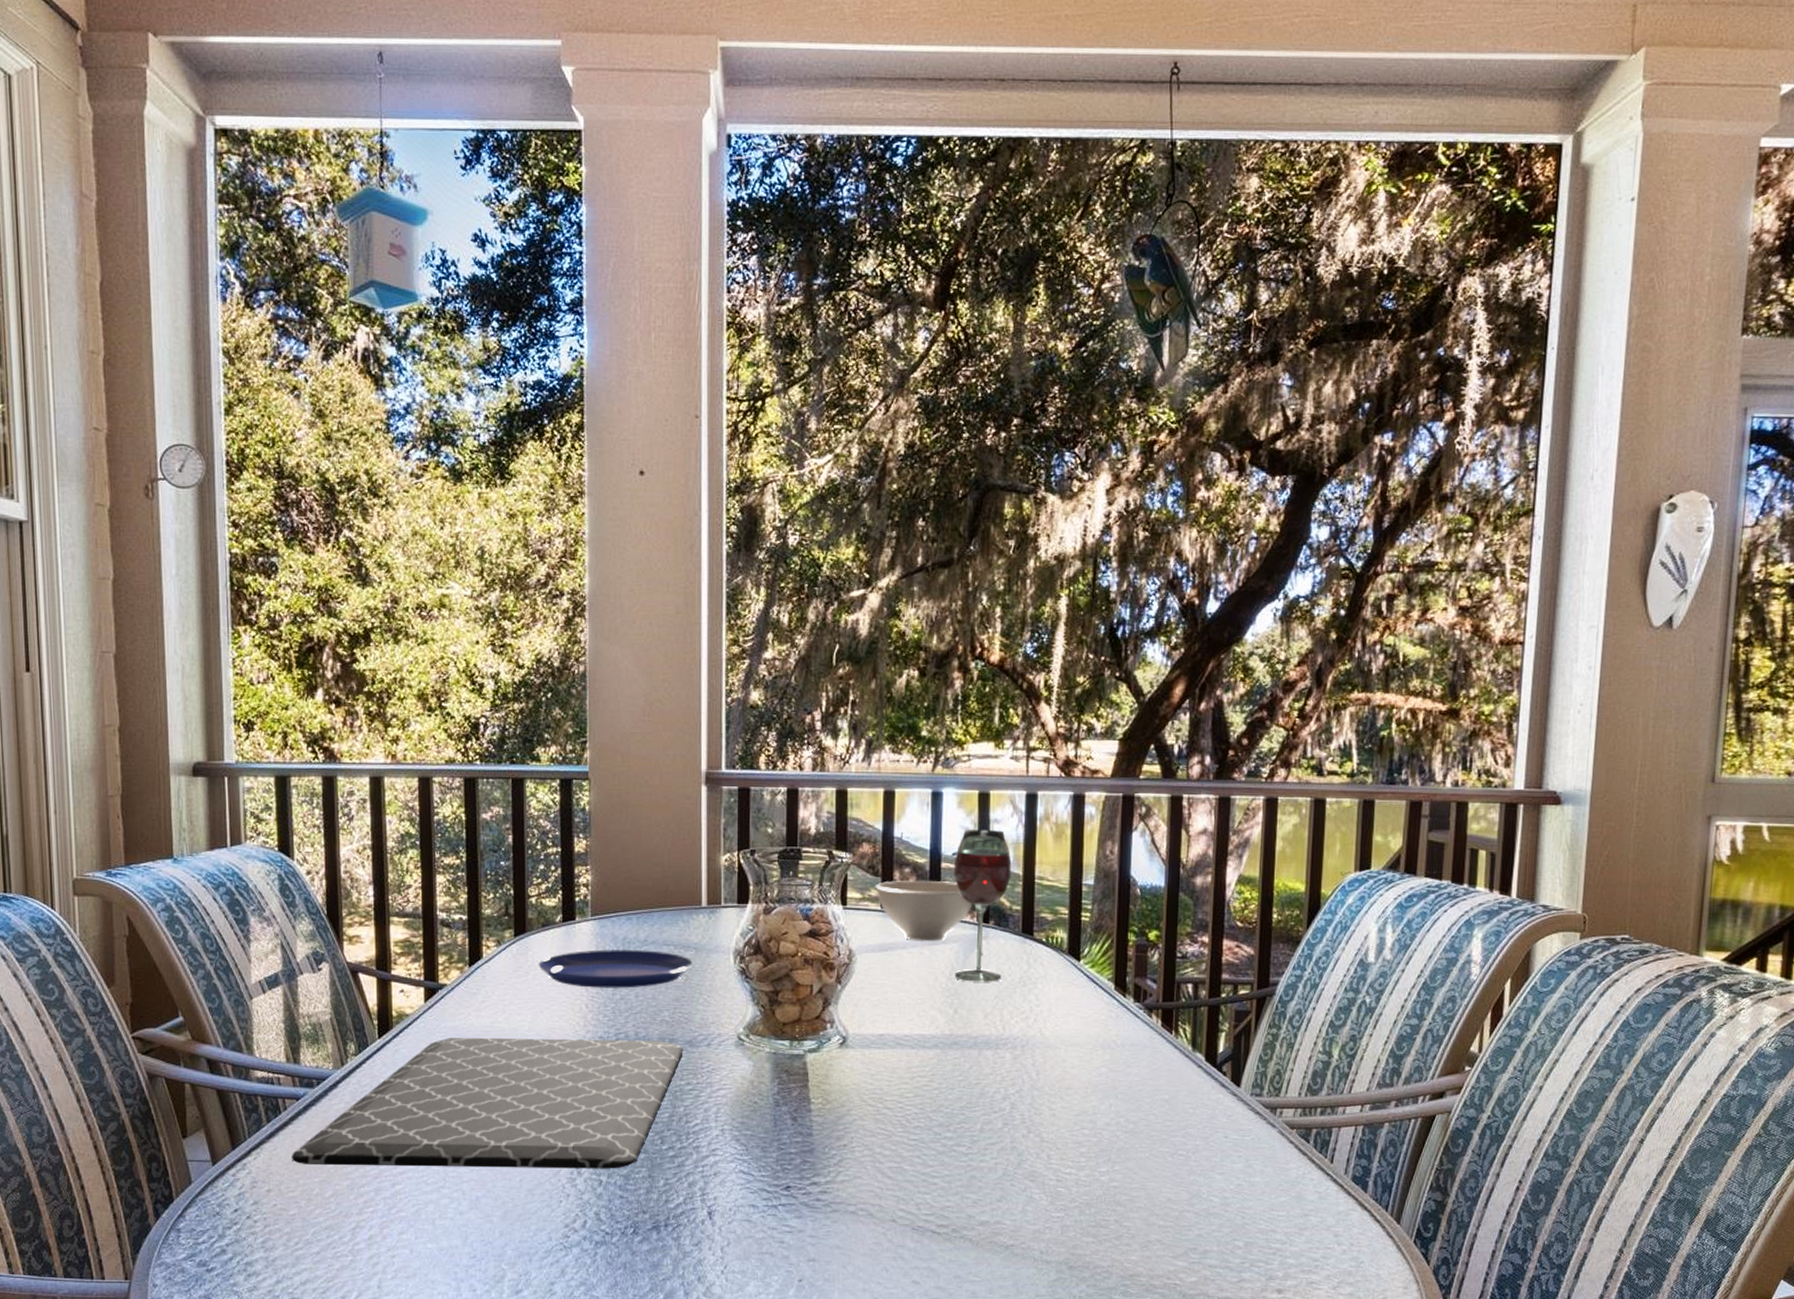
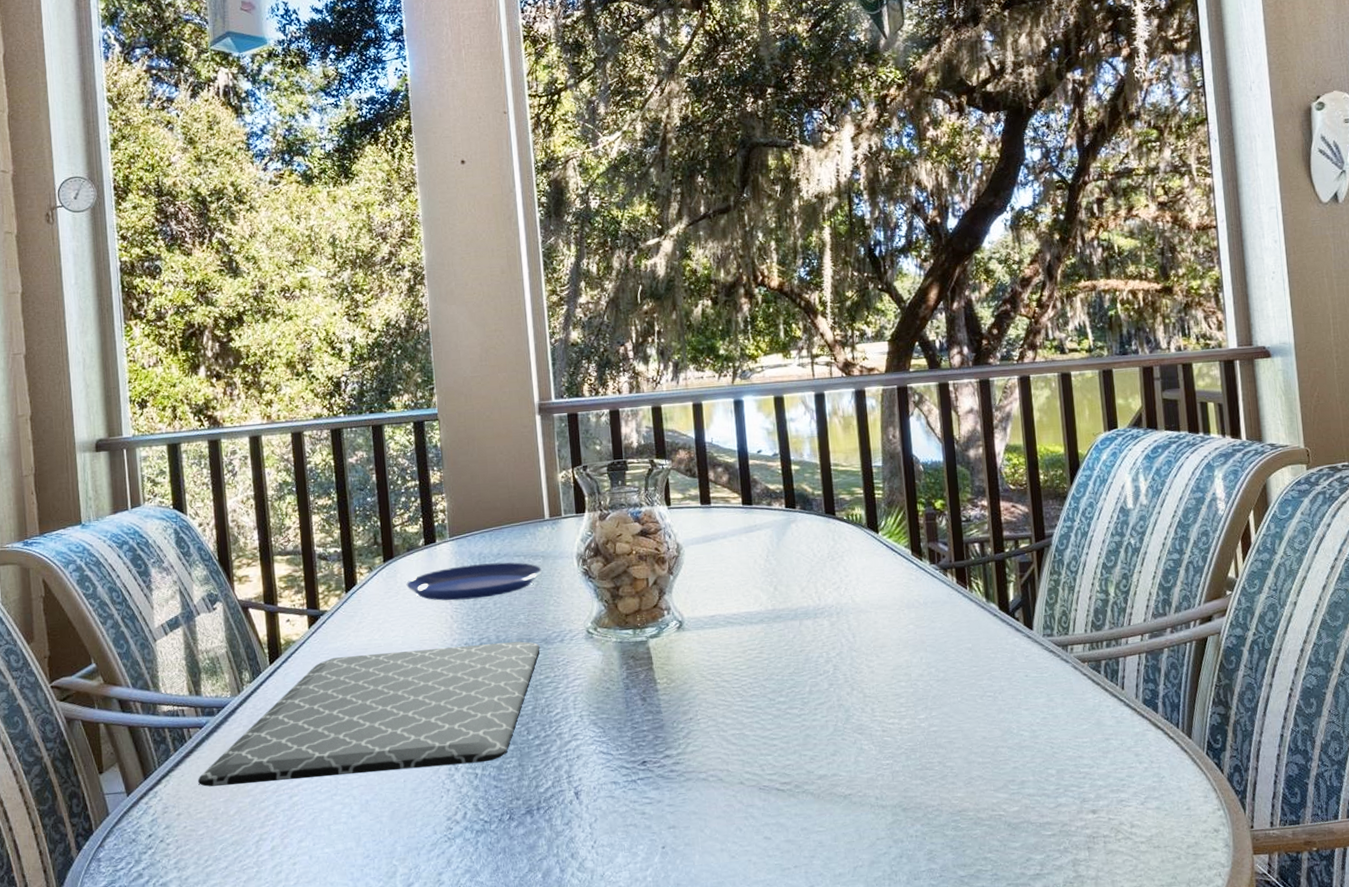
bowl: present [876,881,972,942] -> none [694,475,779,530]
wineglass: present [953,830,1012,982] -> none [759,427,812,562]

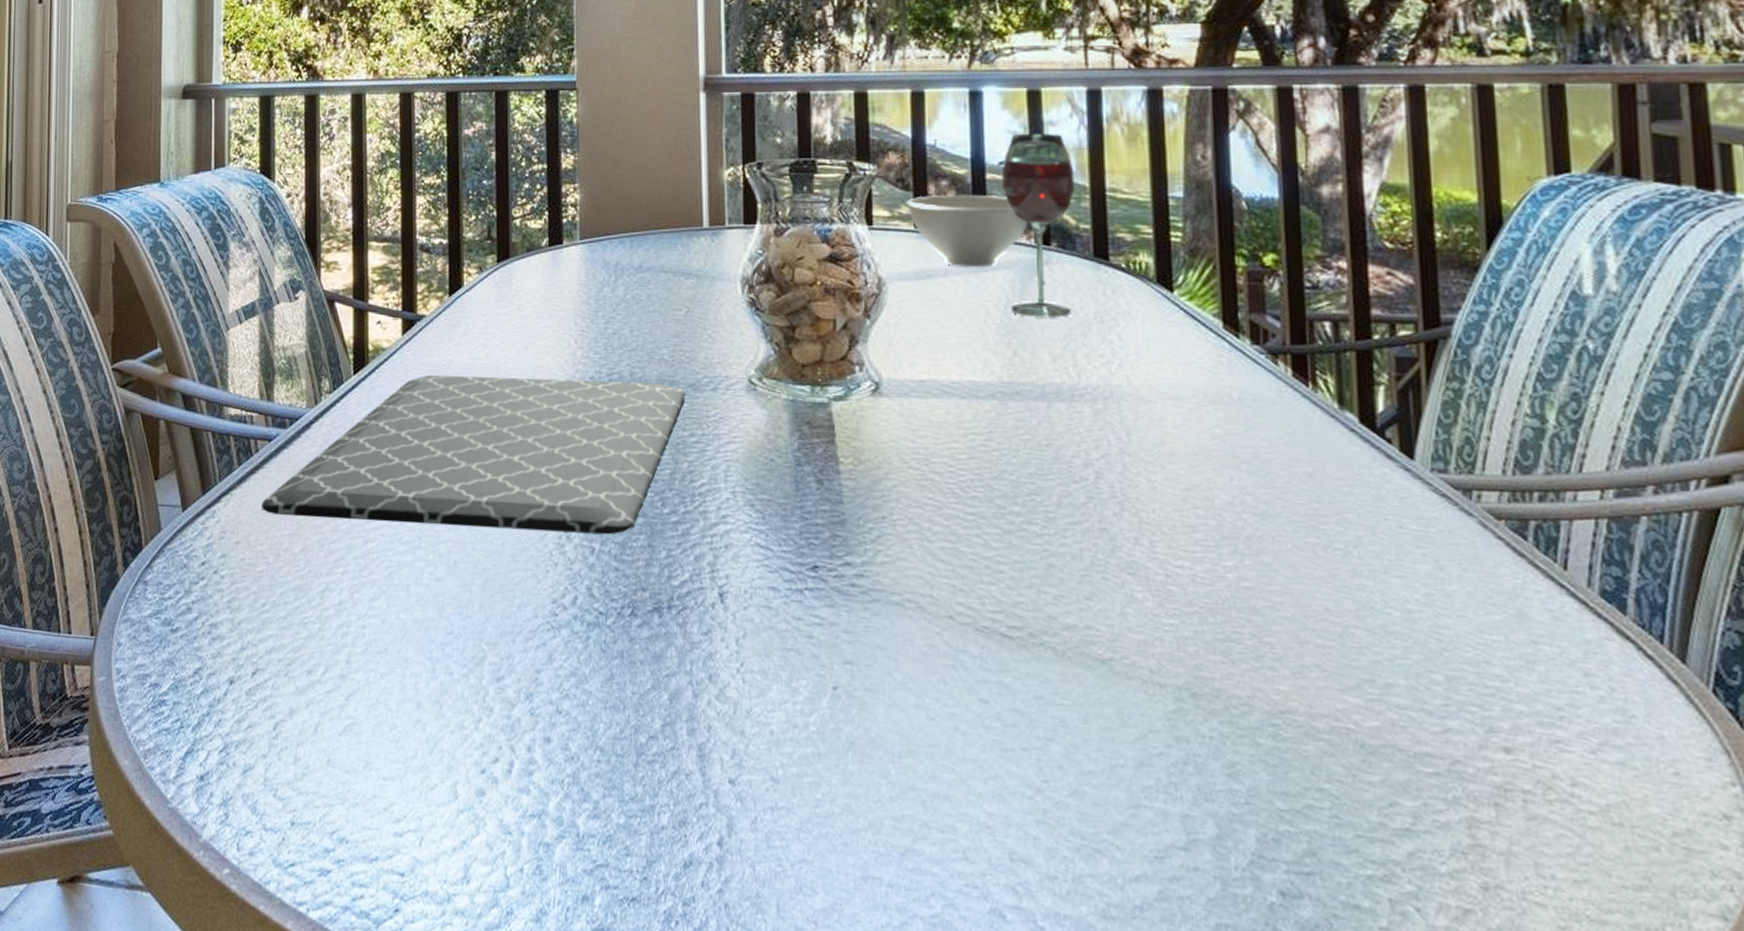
plate: present [406,562,542,601] -> none [522,277,694,322]
bowl: none [694,475,779,530] -> present [907,195,1027,268]
wineglass: none [759,427,812,562] -> present [1001,134,1075,318]

